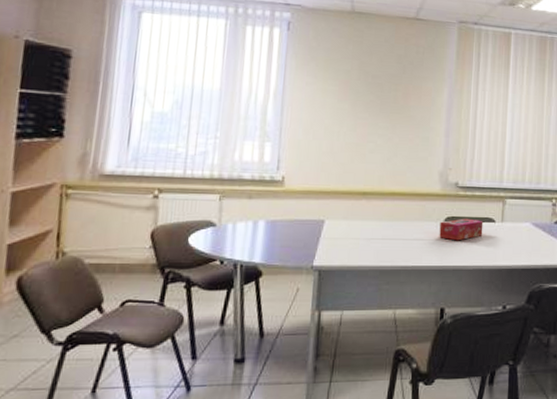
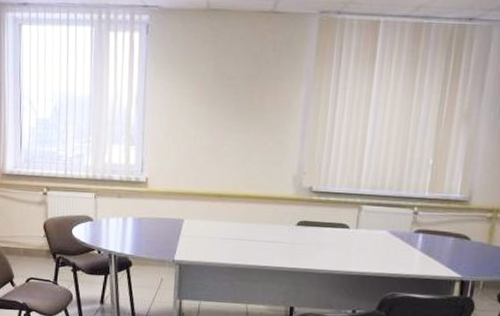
tissue box: present [439,218,484,241] -> none [291,223,337,245]

